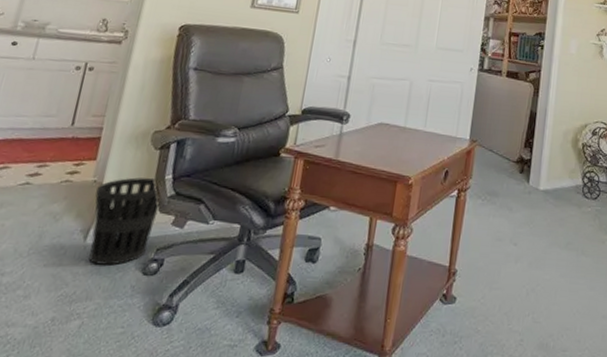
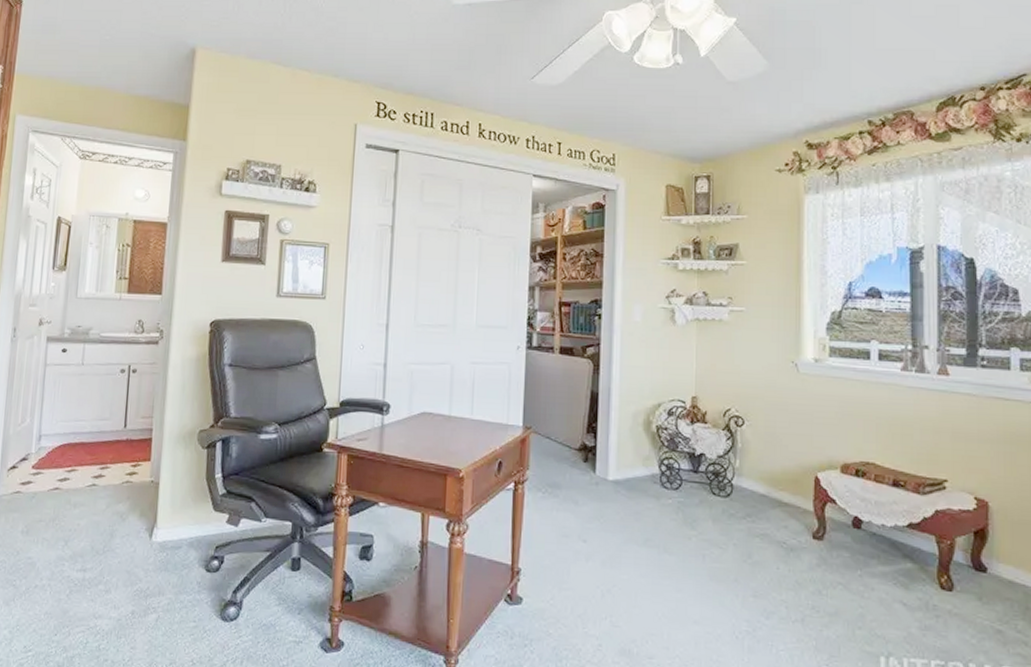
wastebasket: present [88,177,162,266] -> none [154,477,215,563]

